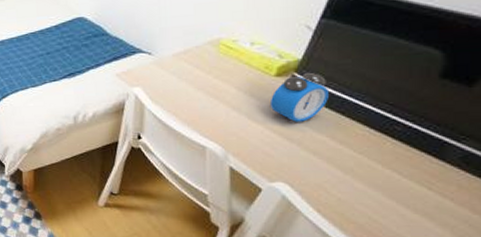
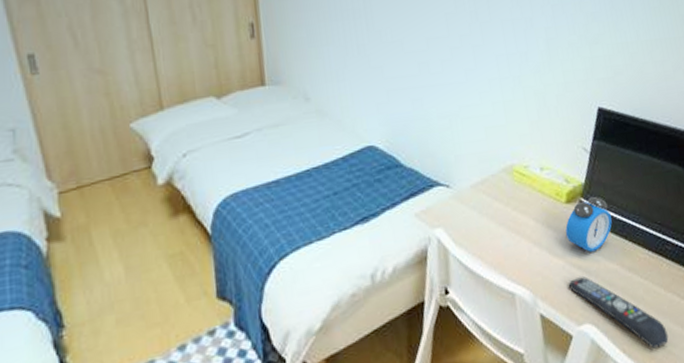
remote control: none [264,142,377,215] -> present [568,276,669,349]

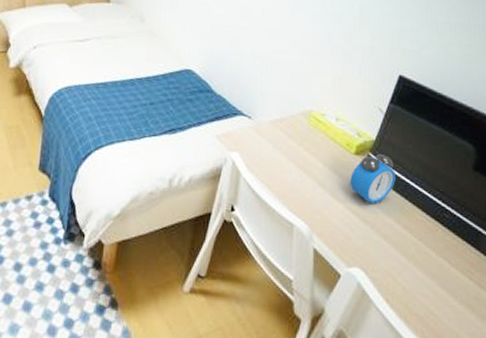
remote control: present [568,276,669,349] -> none [344,224,433,306]

